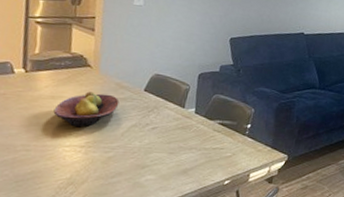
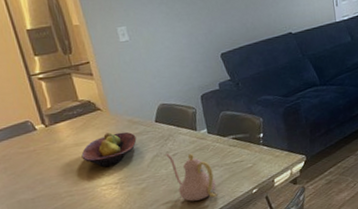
teapot: none [144,126,189,182] -> present [166,153,217,202]

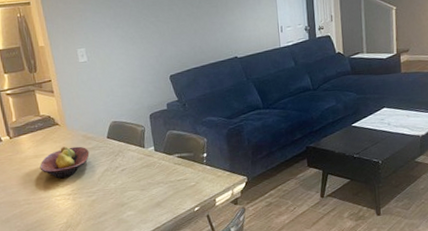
teapot: present [166,153,217,202] -> none [115,169,161,216]

